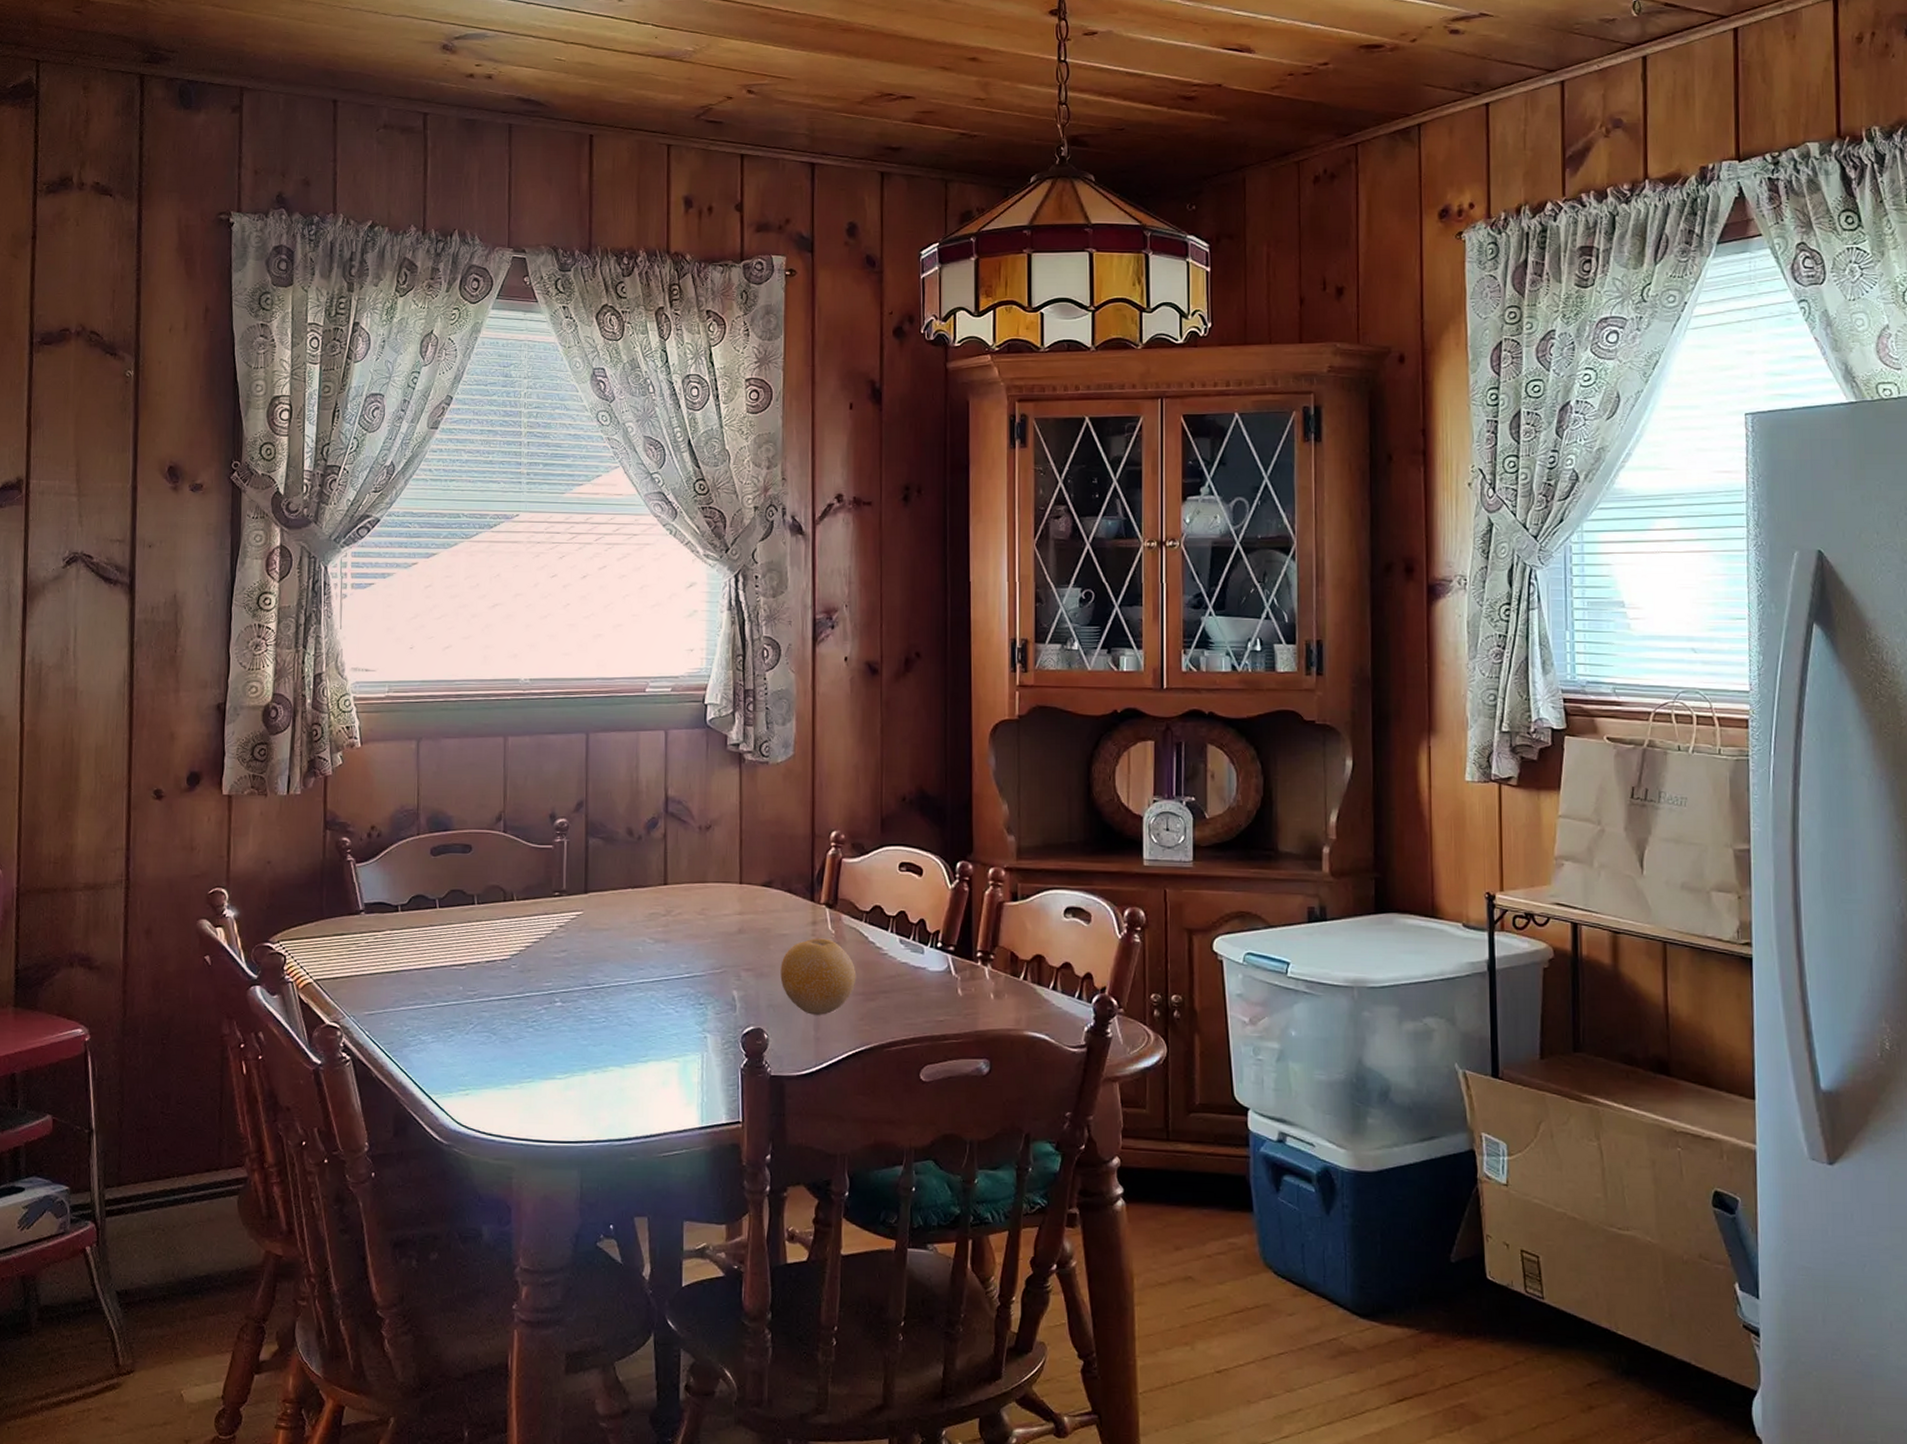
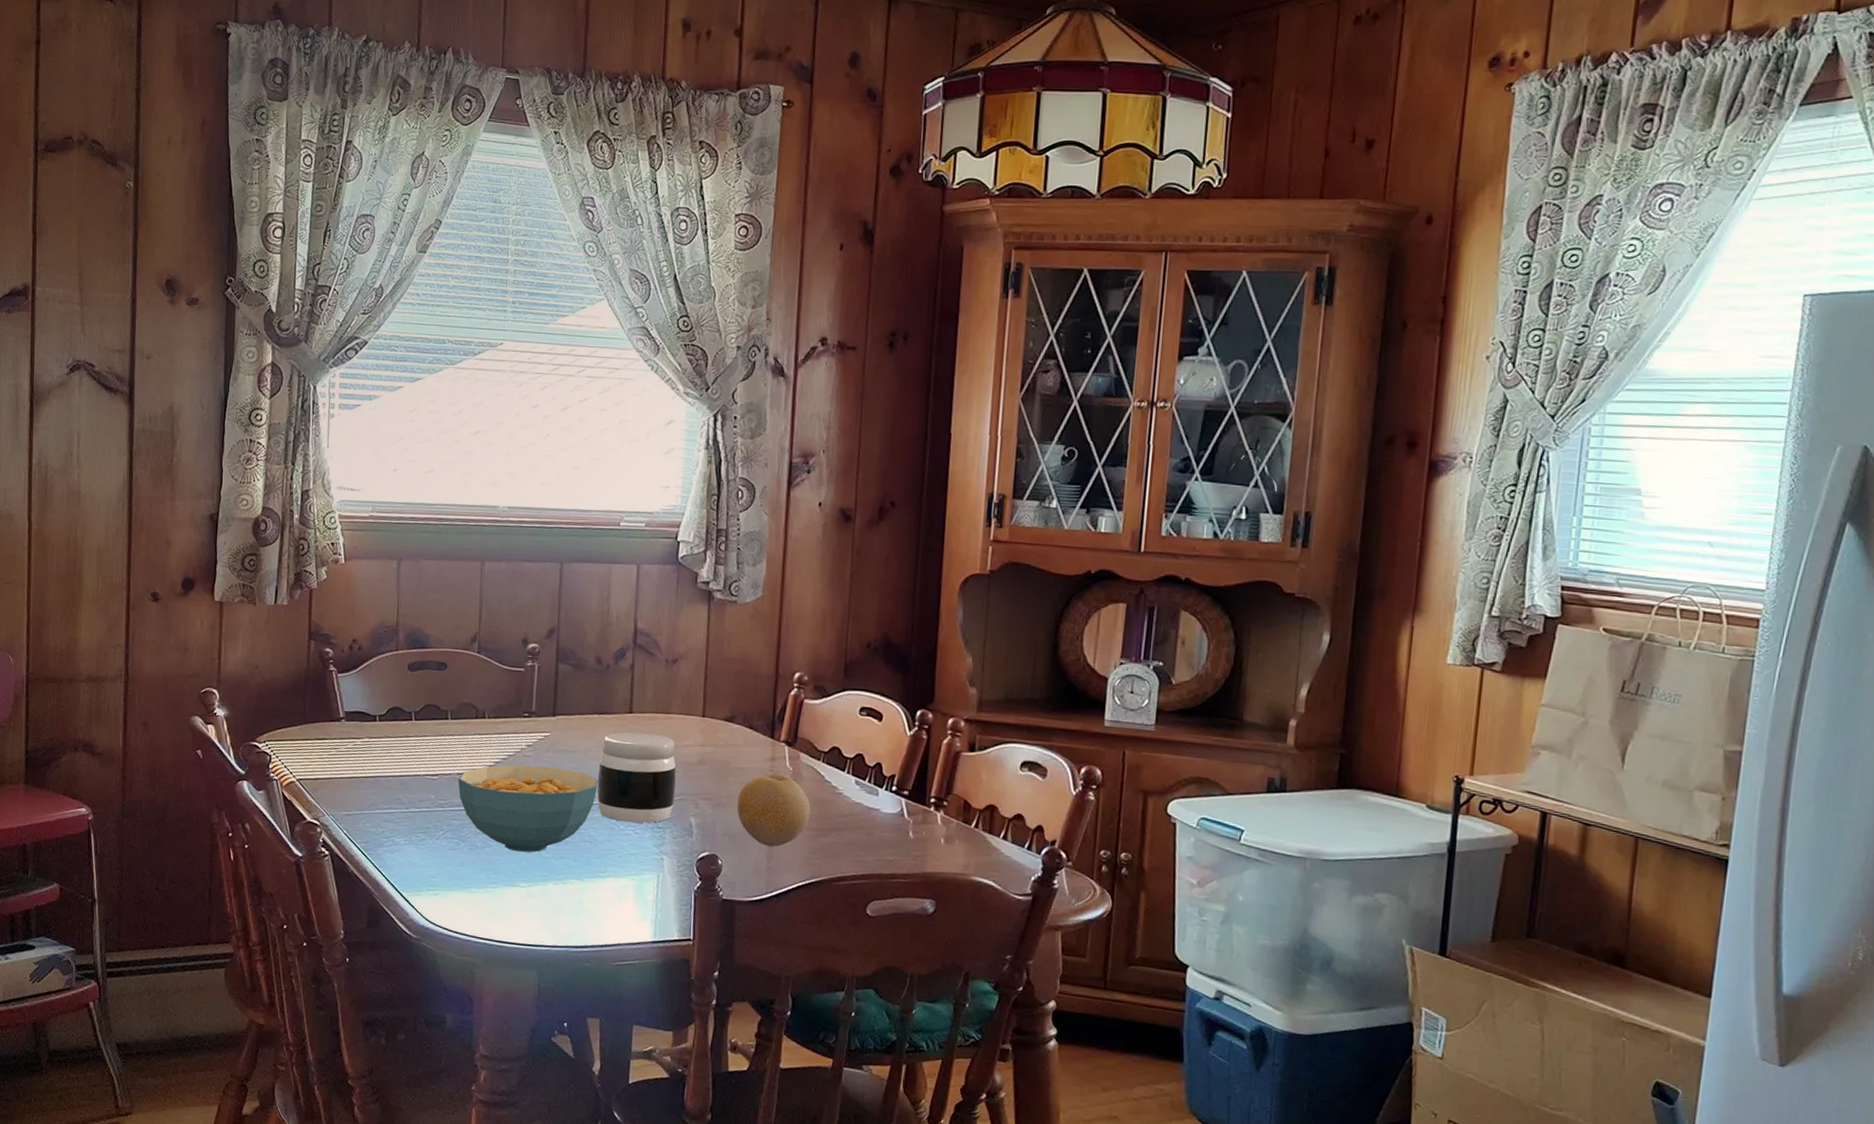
cereal bowl: none [487,947,635,1042] -> present [458,765,599,853]
jar: none [634,904,716,1001] -> present [597,732,677,823]

